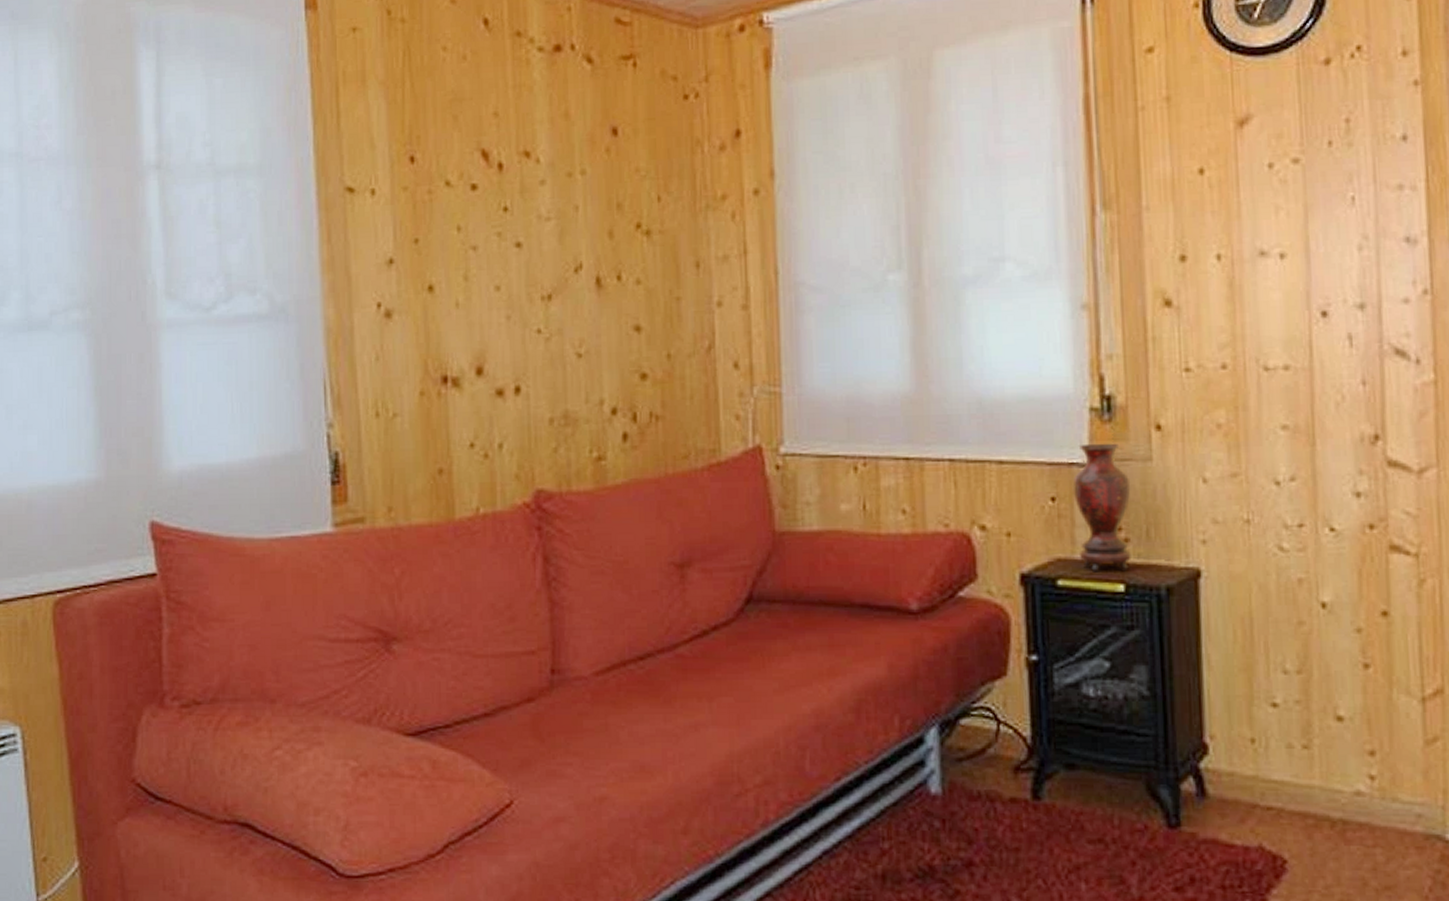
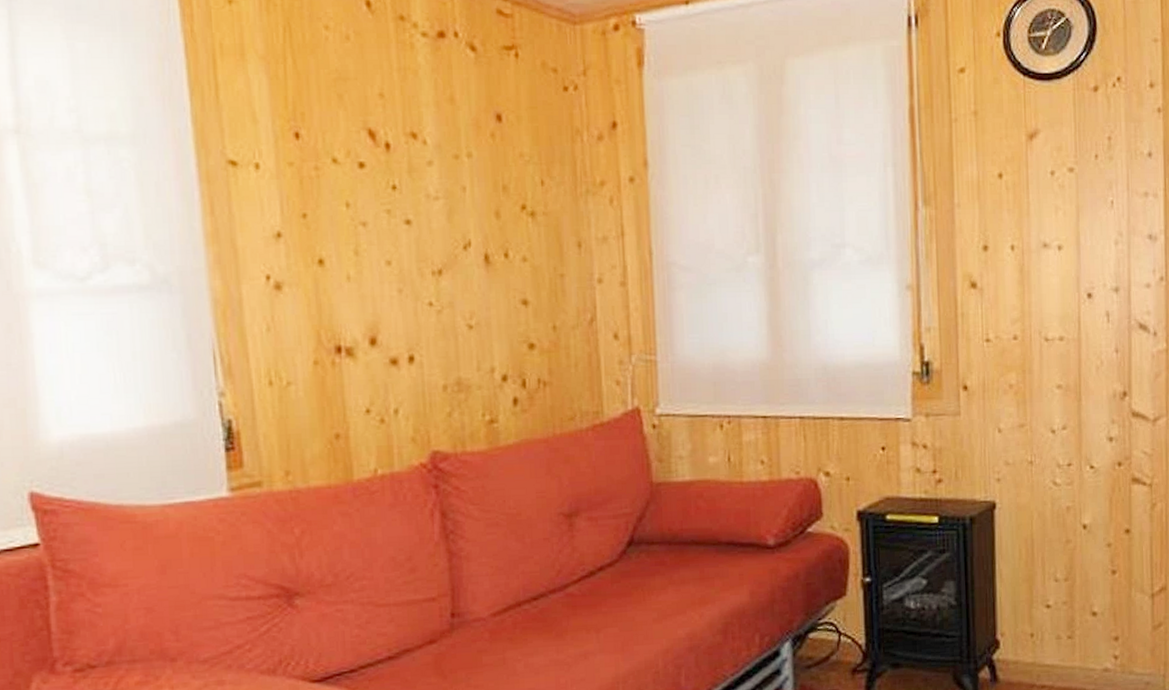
vase: present [1072,443,1131,572] -> none [898,401,944,508]

